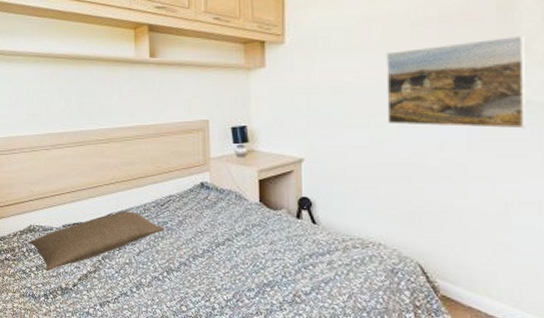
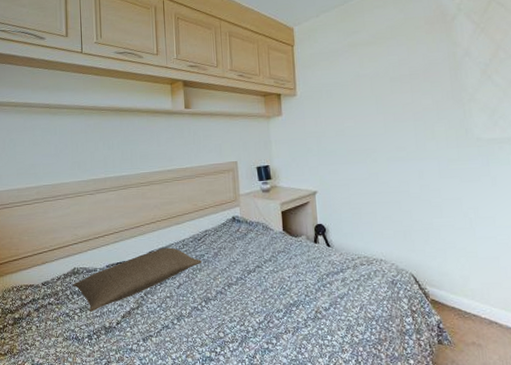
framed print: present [386,36,524,129] -> none [374,89,477,160]

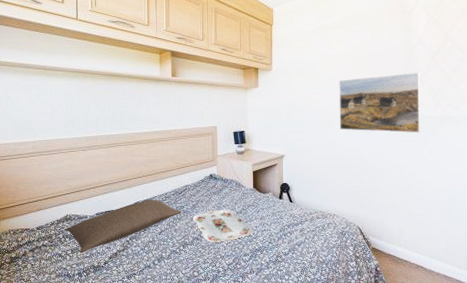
serving tray: none [215,257,286,297] -> present [193,209,253,243]
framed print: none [374,89,477,160] -> present [339,73,420,133]

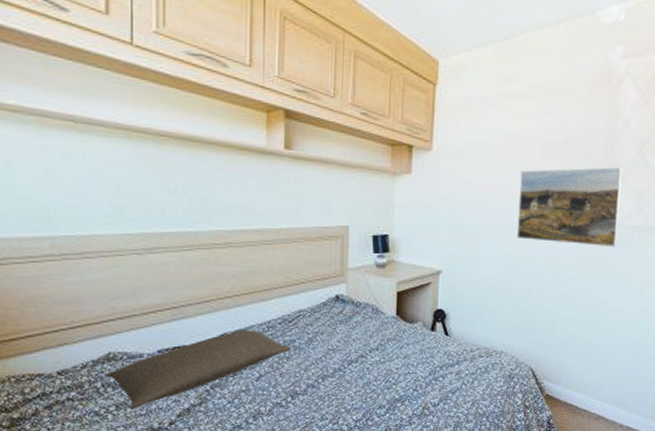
serving tray: present [193,209,253,243] -> none [307,345,392,391]

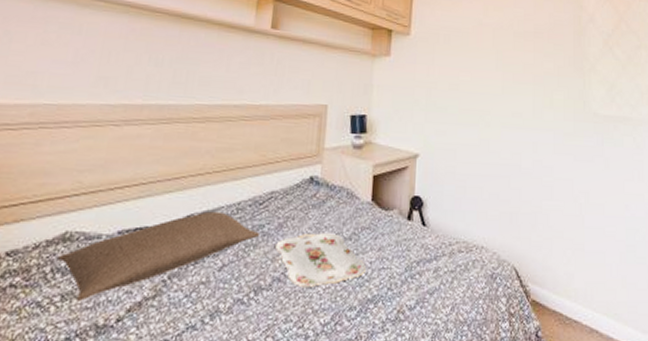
serving tray: none [307,345,392,391] -> present [275,233,366,287]
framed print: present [516,167,622,248] -> none [493,57,593,137]

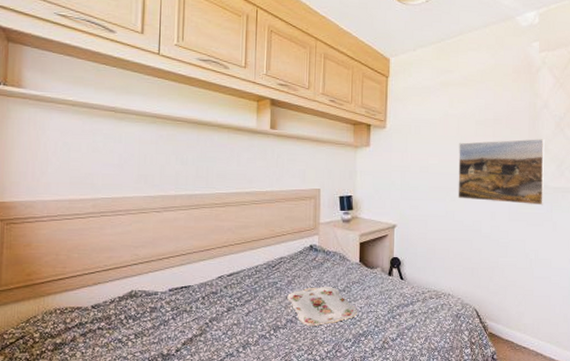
pillow: present [58,211,259,301] -> none [129,273,274,338]
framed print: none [493,57,593,137] -> present [458,139,545,206]

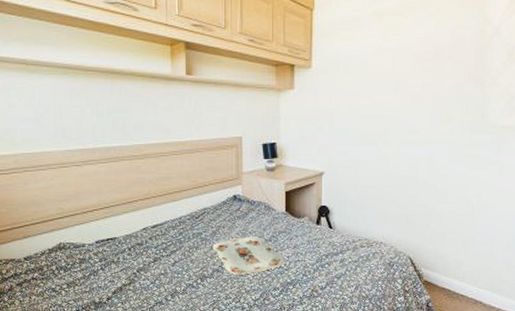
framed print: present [458,139,545,206] -> none [391,72,494,147]

